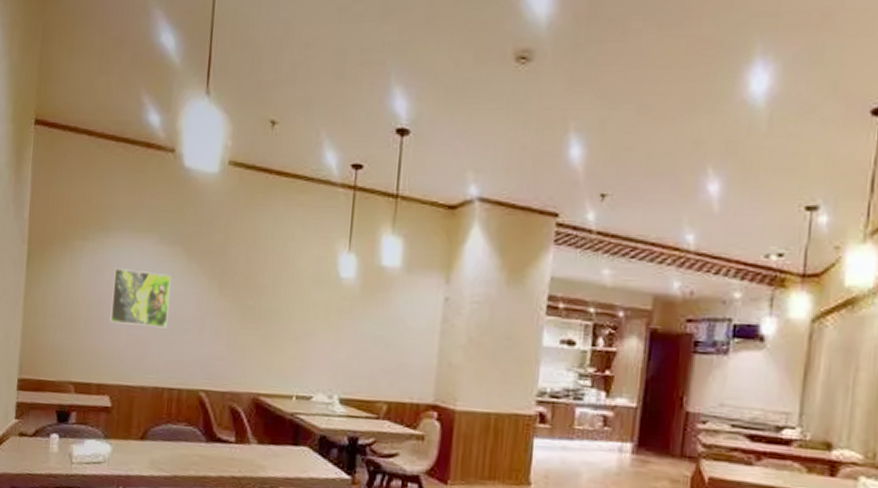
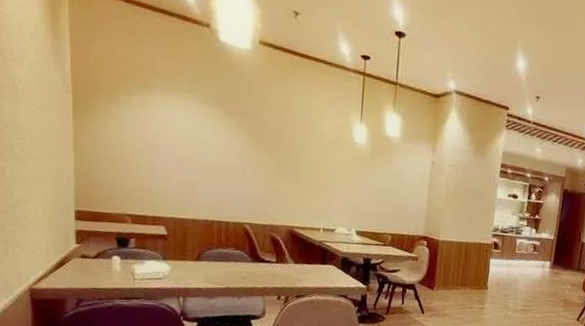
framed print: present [110,267,171,329] -> none [160,121,214,174]

